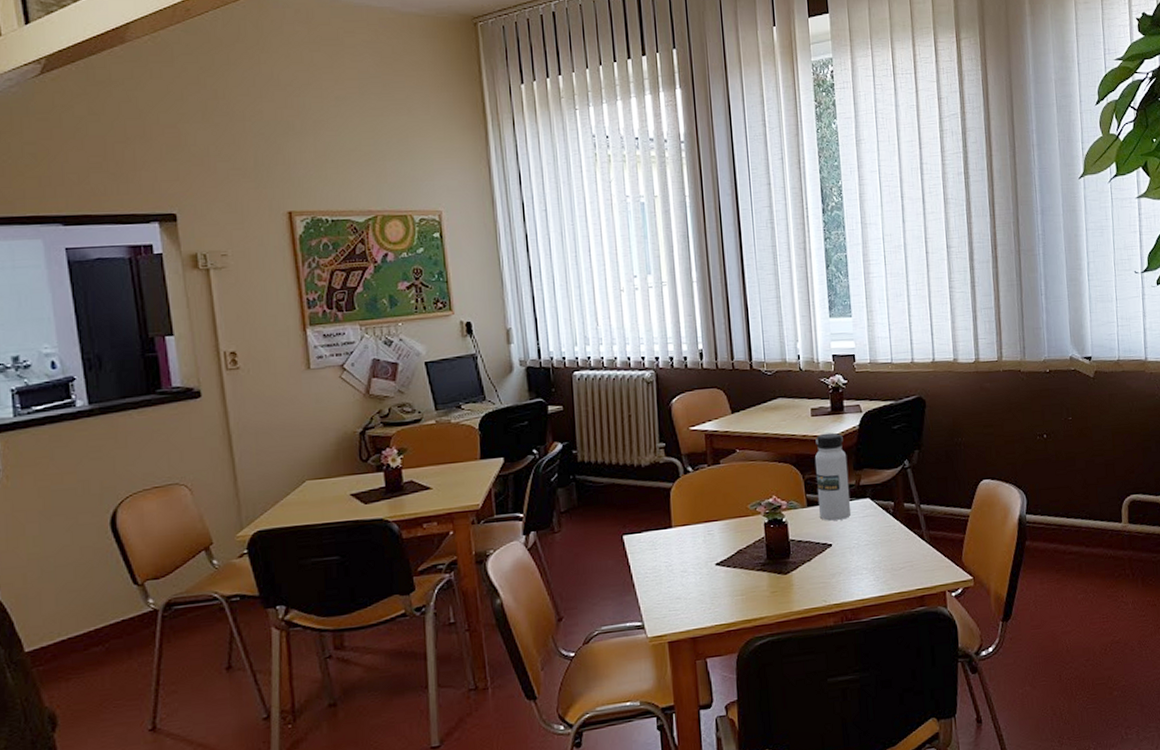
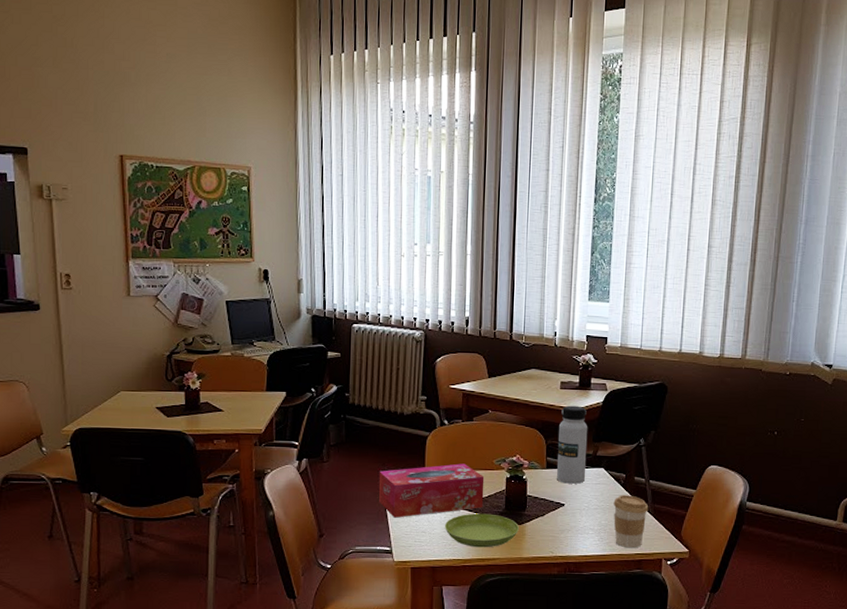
tissue box: none [620,513,743,587] -> present [378,463,485,518]
saucer: none [702,566,785,608] -> present [445,513,519,548]
coffee cup: none [885,524,924,584] -> present [613,495,649,548]

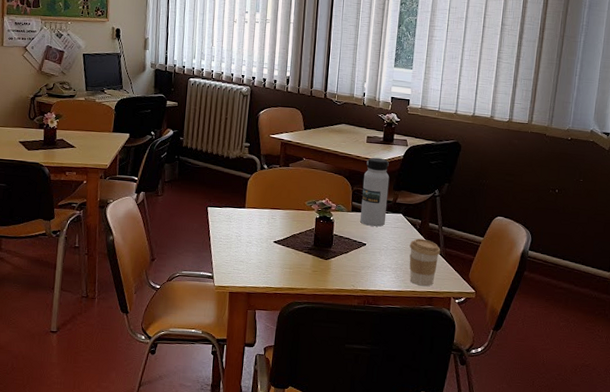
tissue box: present [378,463,485,518] -> none [204,203,297,248]
saucer: present [445,513,519,548] -> none [260,247,325,279]

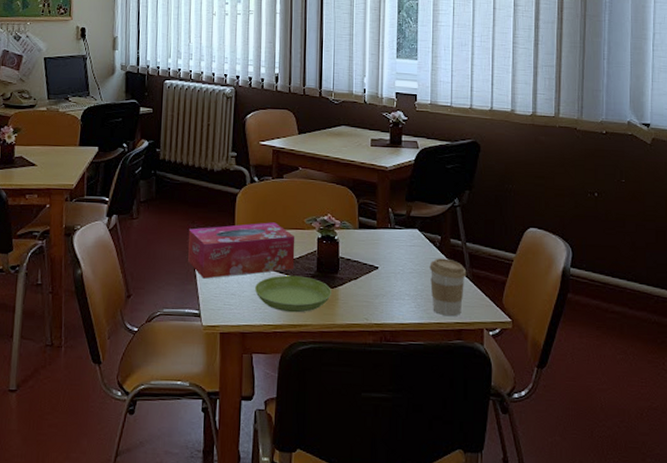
tissue box: none [204,203,297,248] -> present [188,222,295,279]
saucer: none [260,247,325,279] -> present [255,275,331,313]
water bottle: present [360,157,390,227] -> none [369,163,401,246]

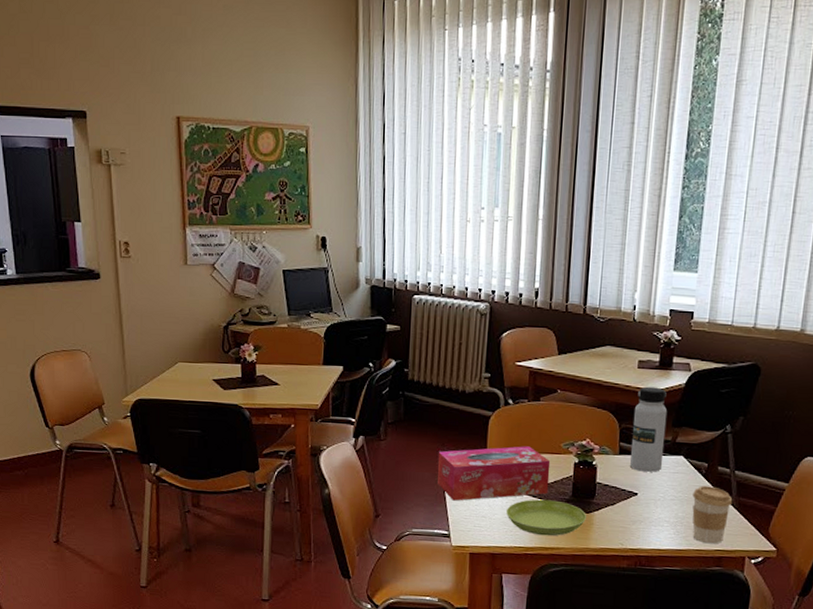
water bottle: none [369,163,401,246] -> present [630,386,668,472]

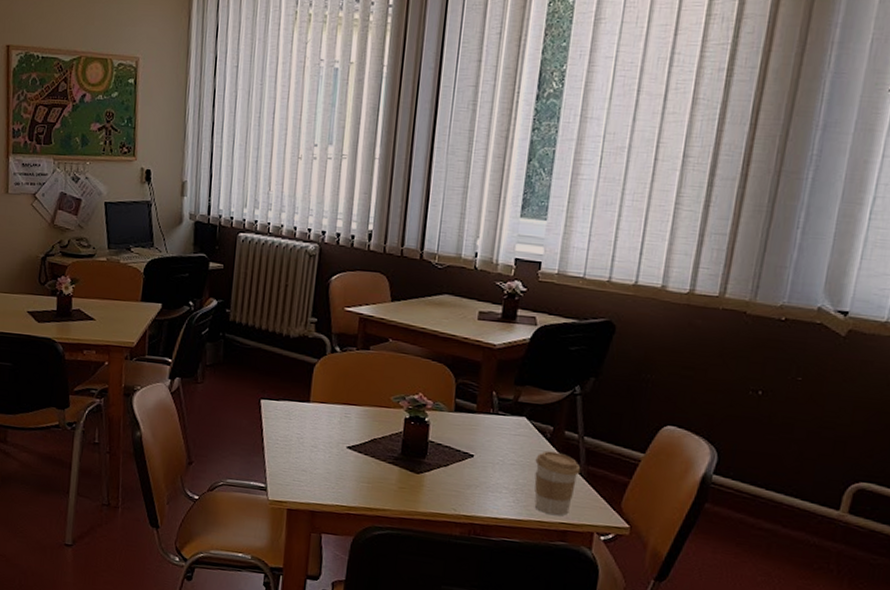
tissue box: present [437,446,551,501] -> none [256,397,379,452]
saucer: present [506,499,586,536] -> none [329,455,416,497]
water bottle: present [630,386,668,472] -> none [466,340,510,433]

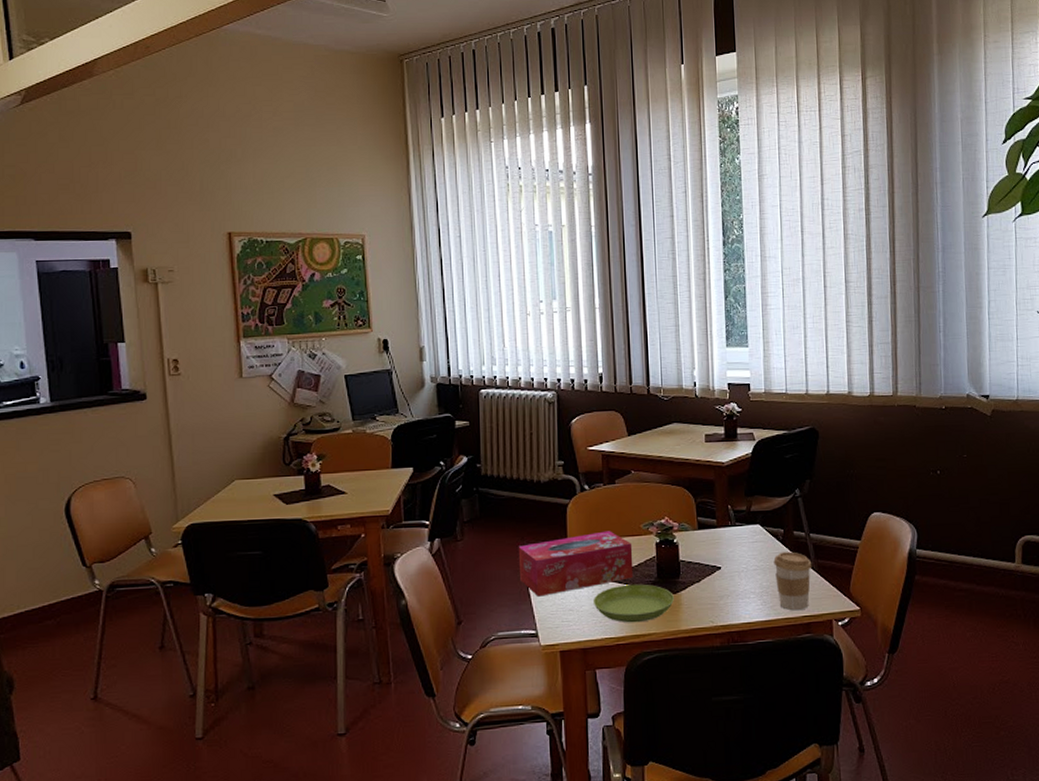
tissue box: none [256,397,379,452] -> present [518,531,634,597]
saucer: none [329,455,416,497] -> present [594,584,674,623]

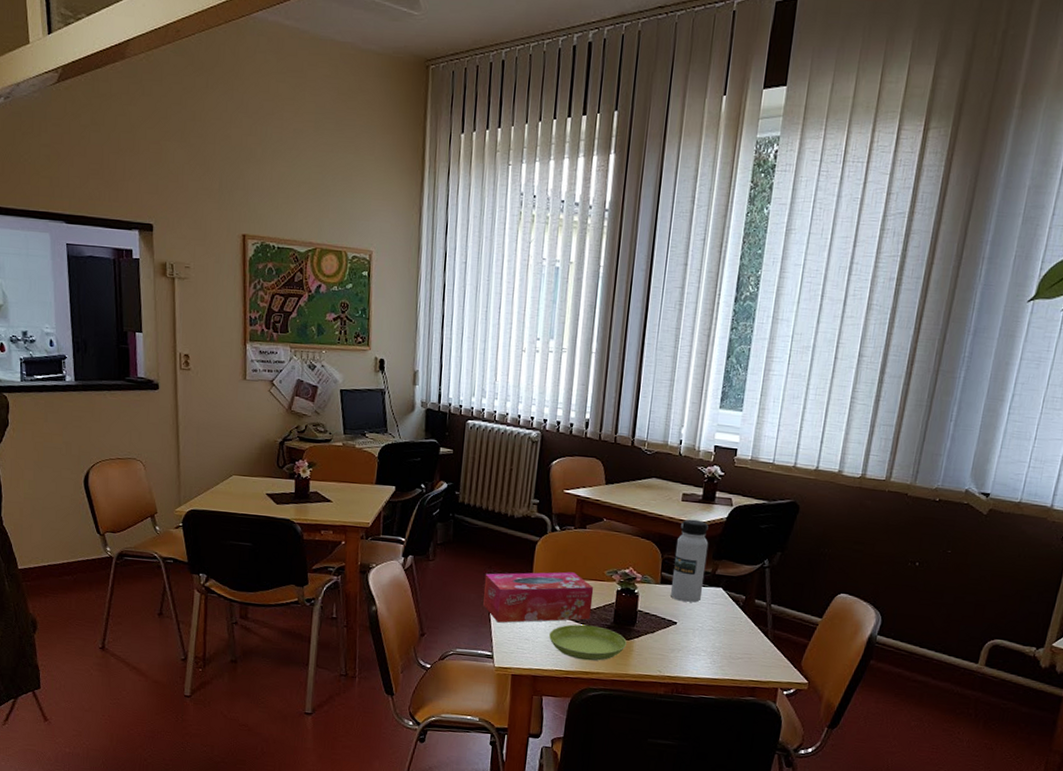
water bottle: none [707,459,741,544] -> present [671,519,709,602]
coffee cup: present [773,551,812,611] -> none [728,617,768,674]

